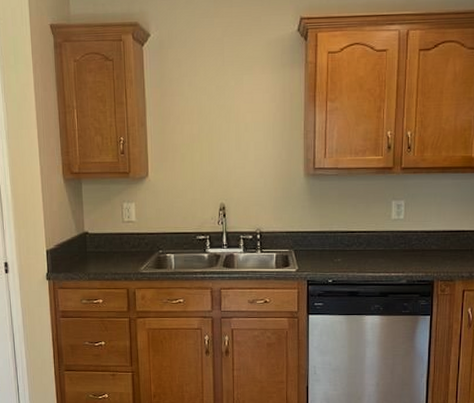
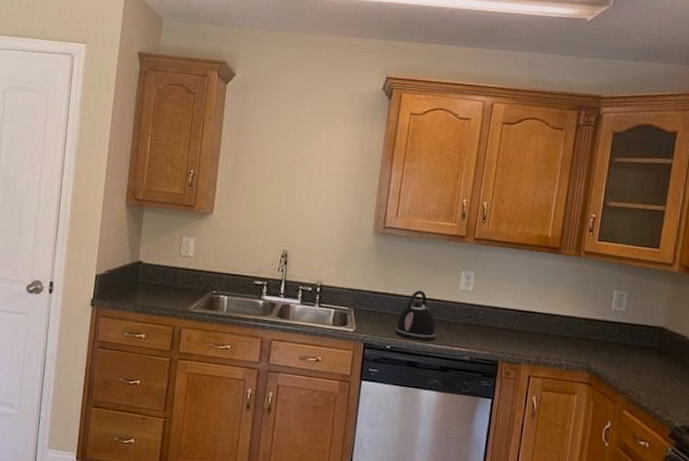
kettle: none [336,225,373,271] -> present [396,290,435,342]

